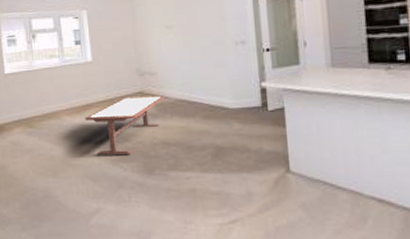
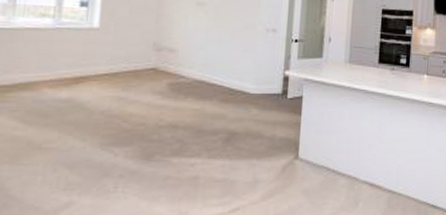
coffee table: present [85,95,165,155] -> none [74,73,182,137]

